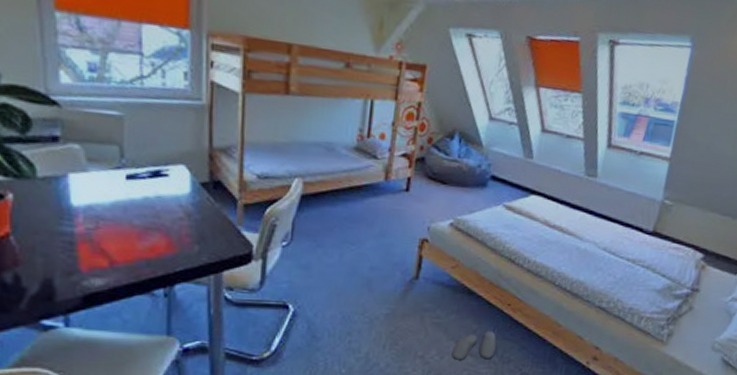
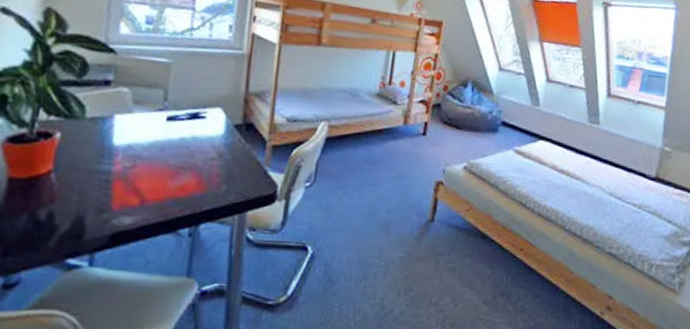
slippers: present [451,330,497,360] -> none [466,276,510,308]

